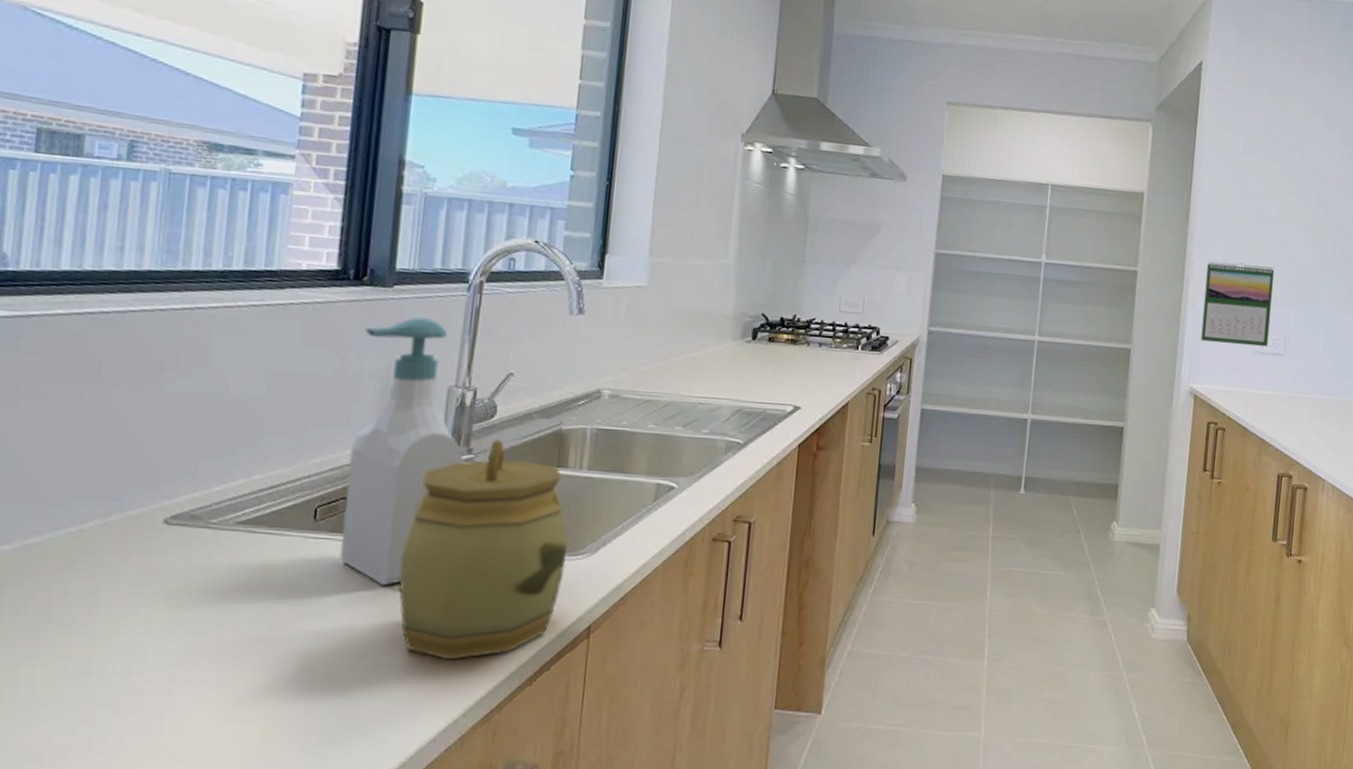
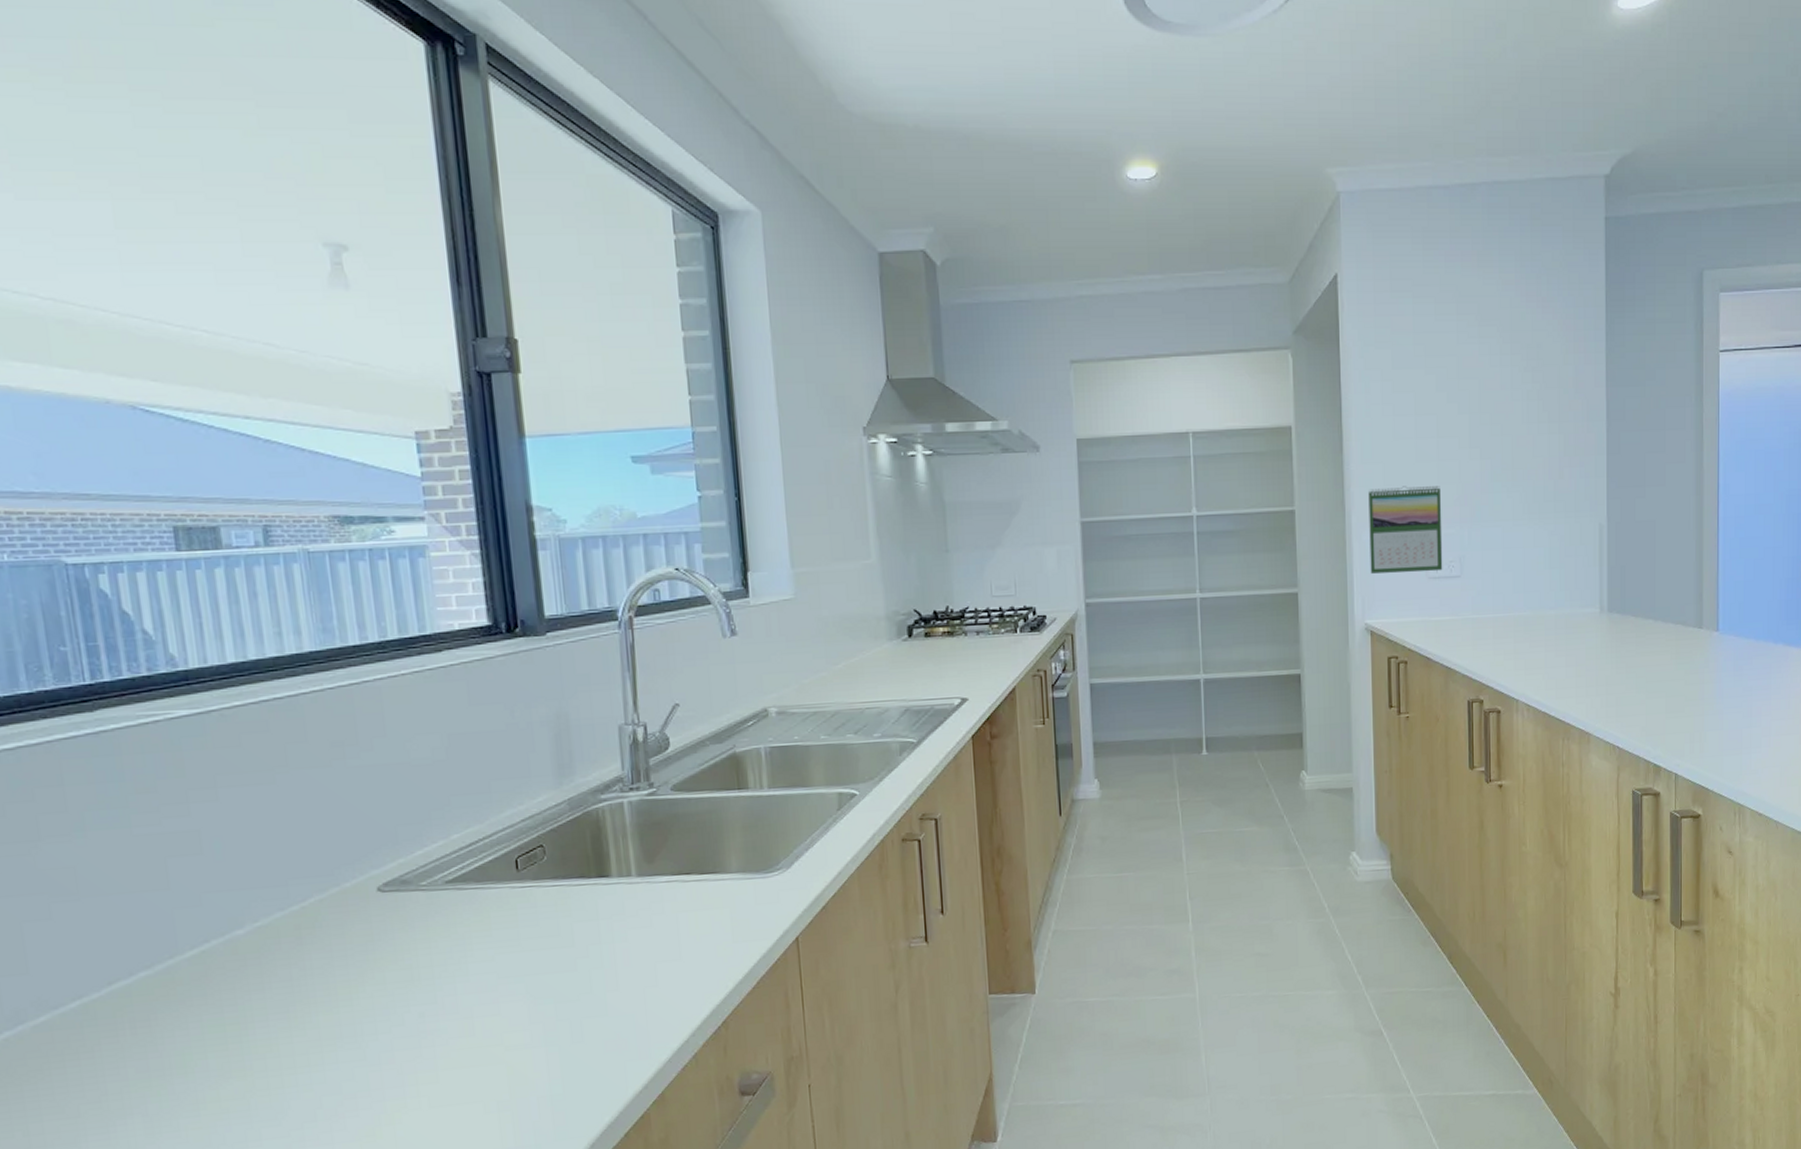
soap bottle: present [339,317,465,586] -> none [527,661,648,924]
jar: present [398,439,568,660] -> none [605,770,764,986]

